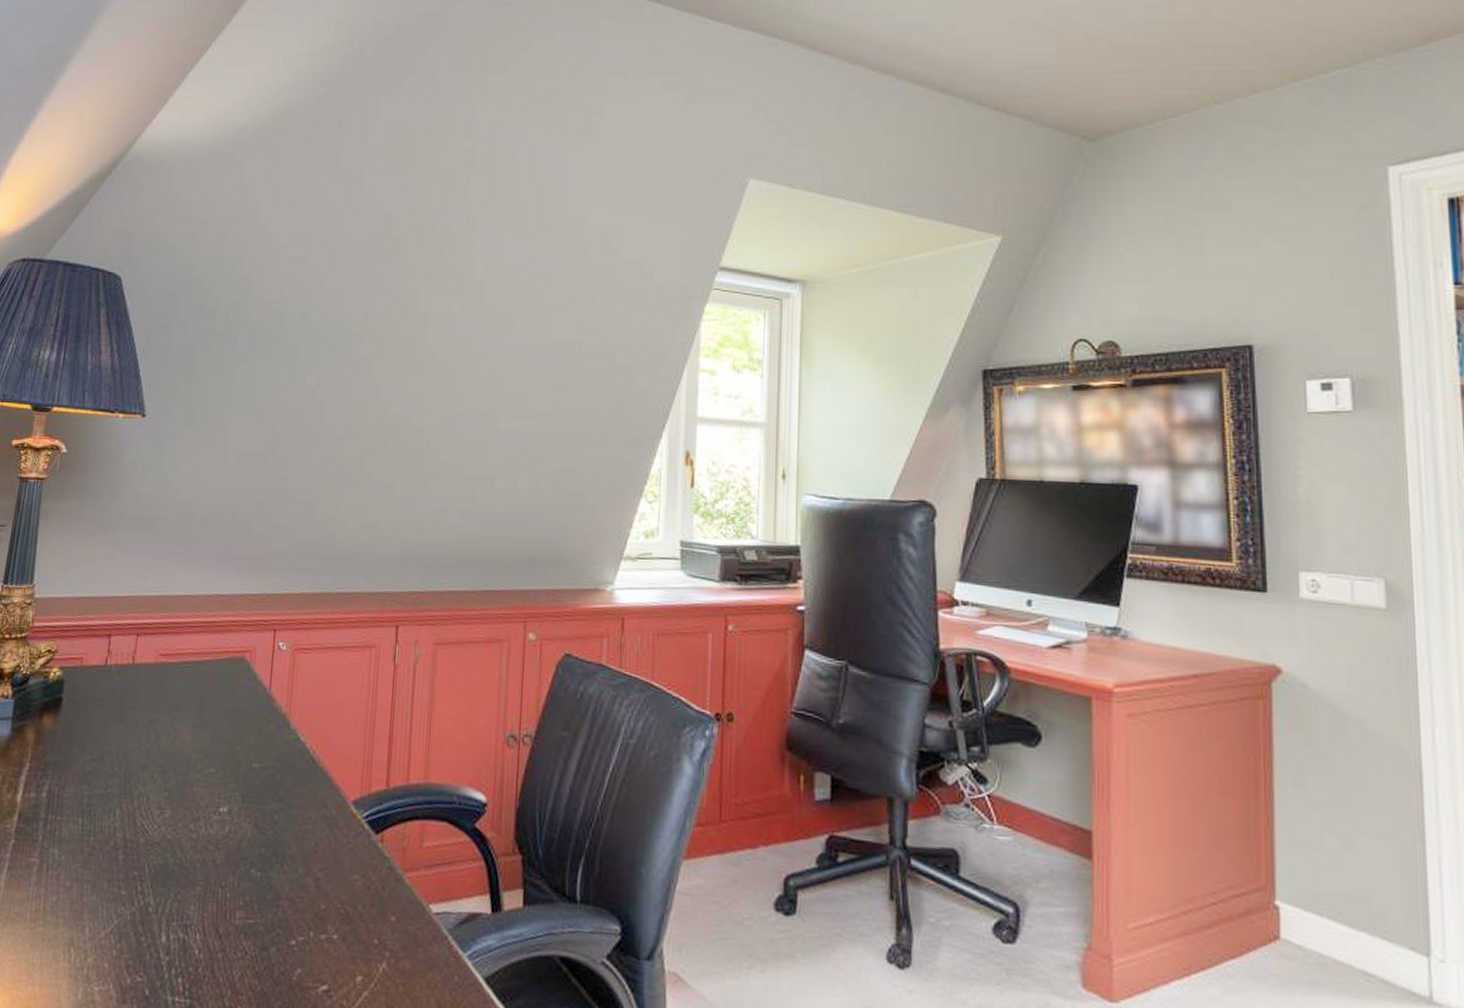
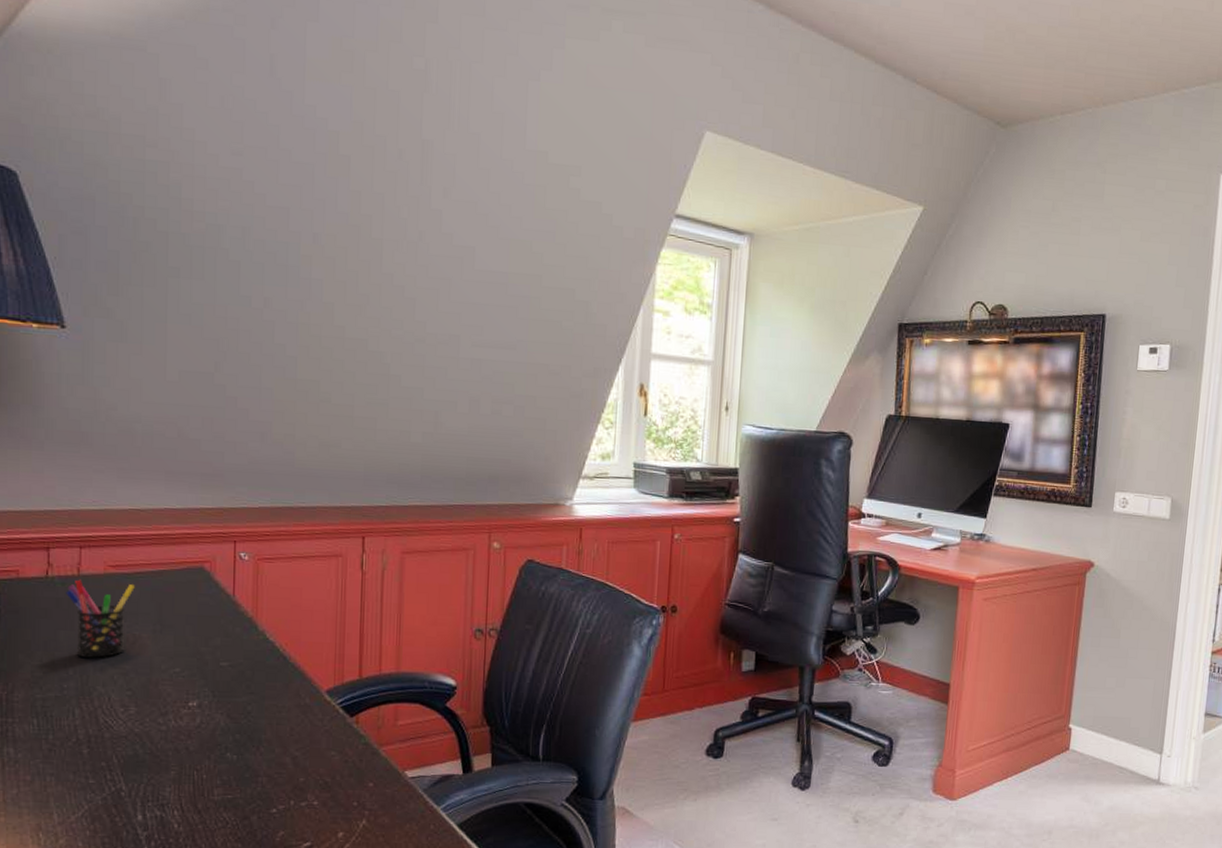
pen holder: none [120,668,181,754] -> present [66,579,135,658]

